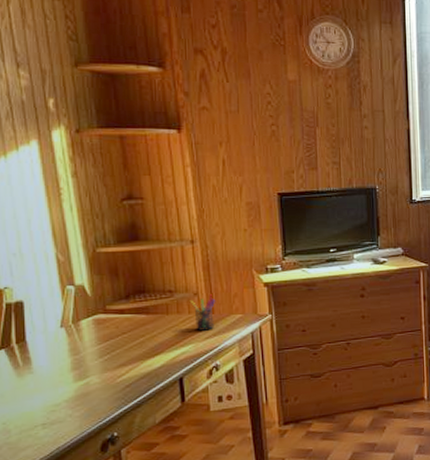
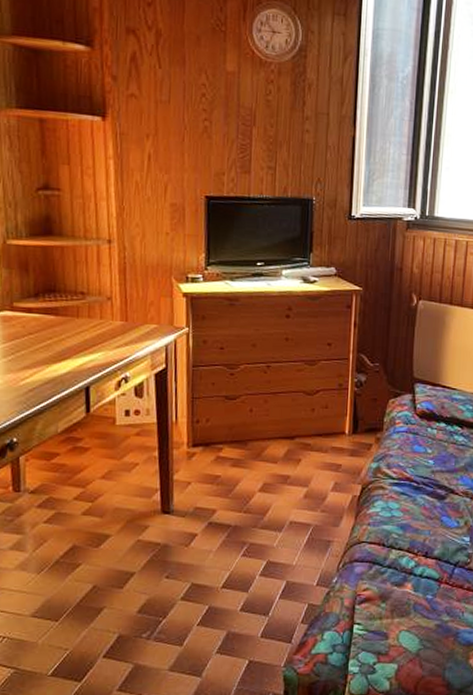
pen holder: present [189,294,216,331] -> none [102,300,131,339]

